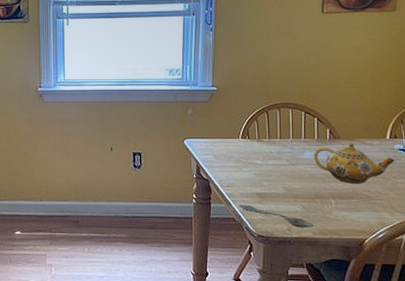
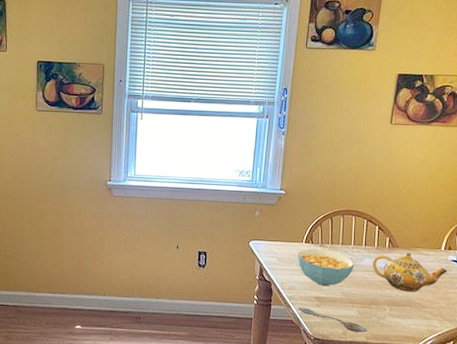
cereal bowl: none [234,144,295,182] -> present [297,249,355,287]

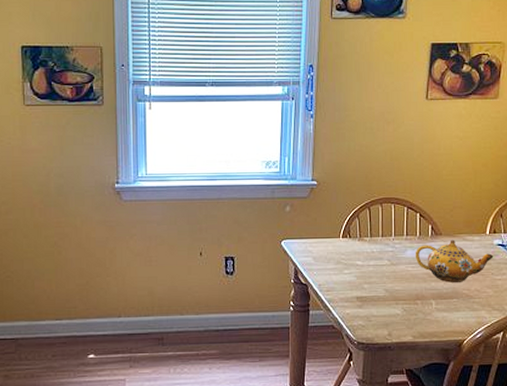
cereal bowl: present [297,249,355,287] -> none [334,244,397,285]
spoon: present [298,307,367,333] -> none [338,310,414,332]

